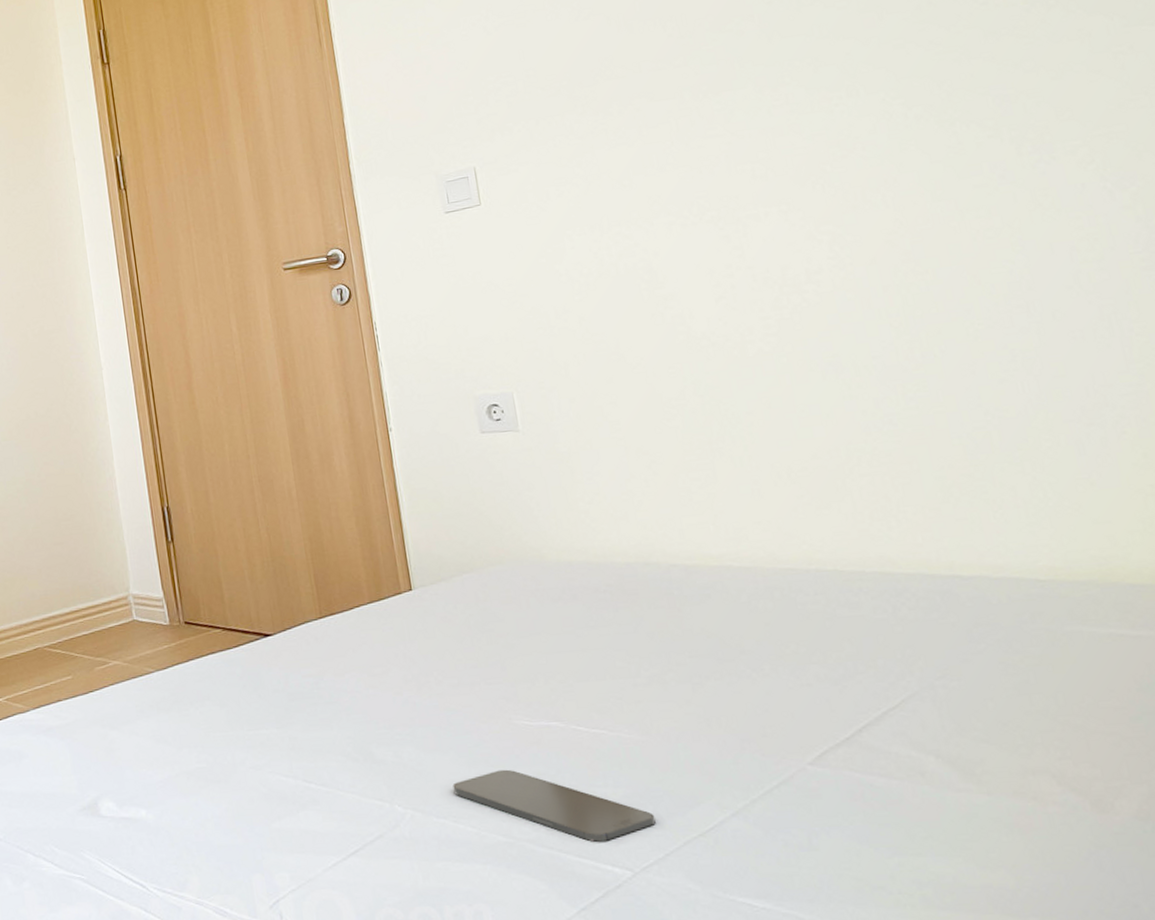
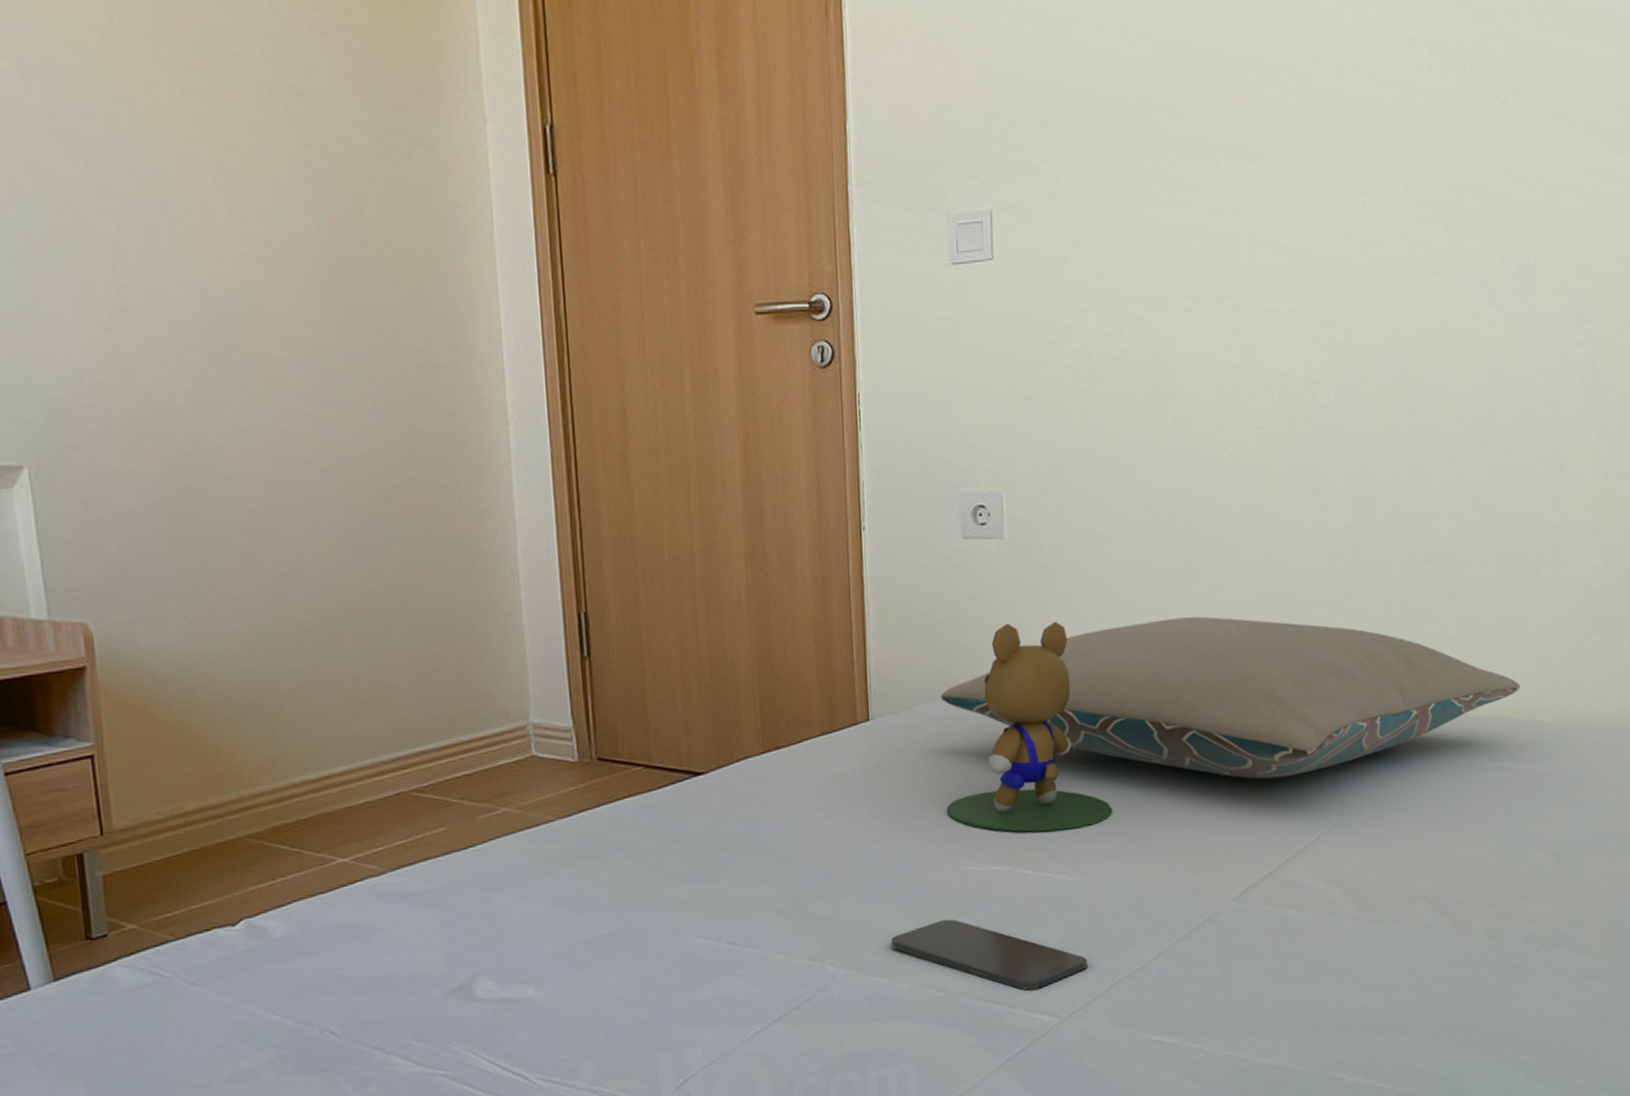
pillow: none [475,490,1127,644] -> present [941,616,1521,779]
teddy bear: none [493,500,661,691] -> present [947,621,1112,833]

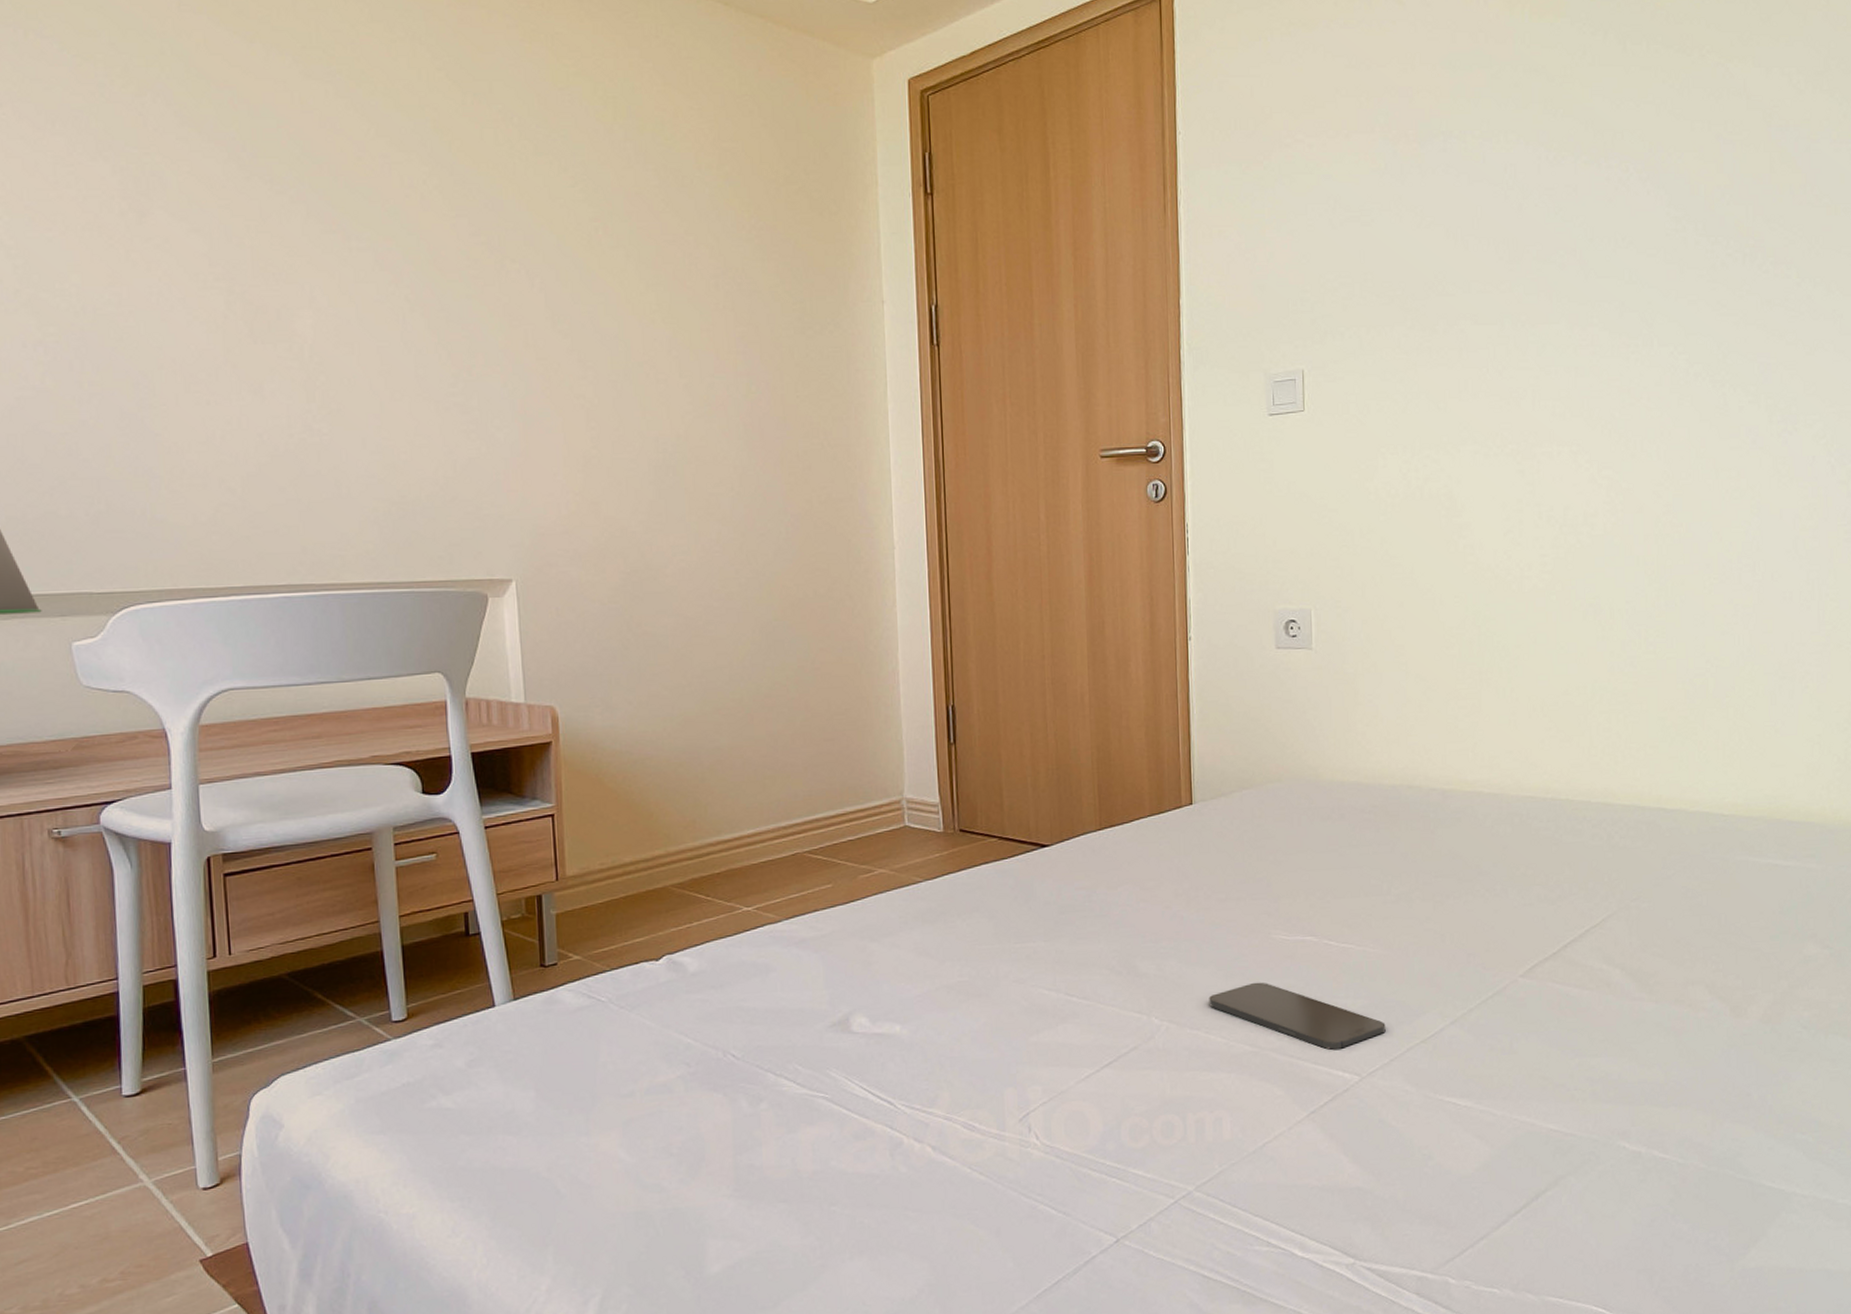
pillow: present [941,616,1521,779] -> none [1255,720,1792,868]
teddy bear: present [947,621,1112,833] -> none [1260,722,1408,908]

